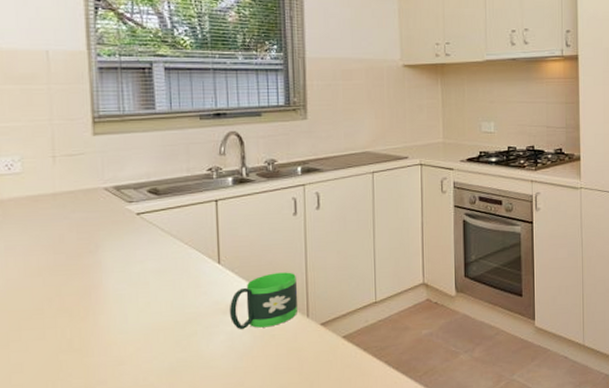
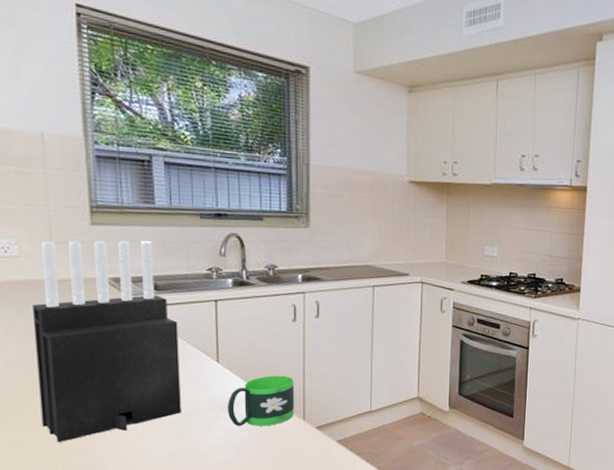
knife block: none [35,147,183,363] -> present [33,241,181,443]

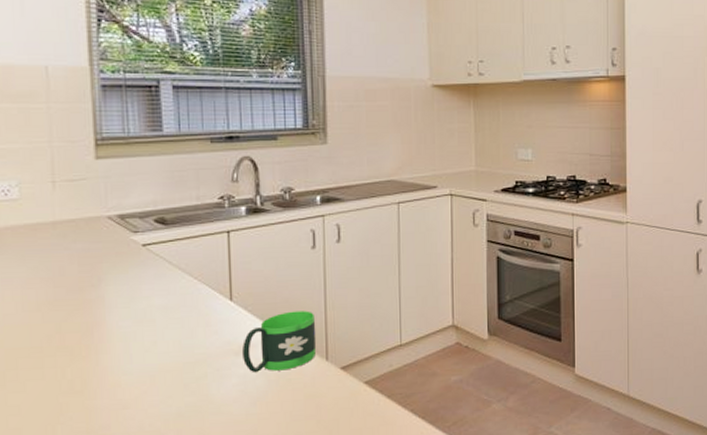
knife block: present [33,241,181,443] -> none [33,172,192,405]

